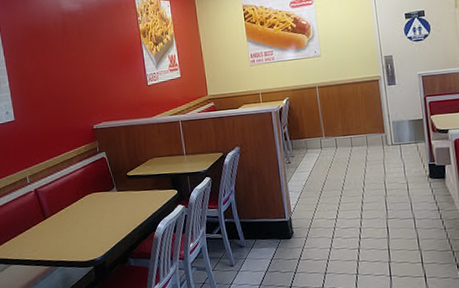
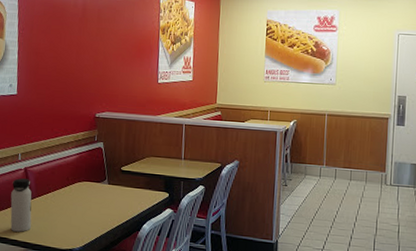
water bottle: none [25,200,51,252] -> present [10,178,32,232]

